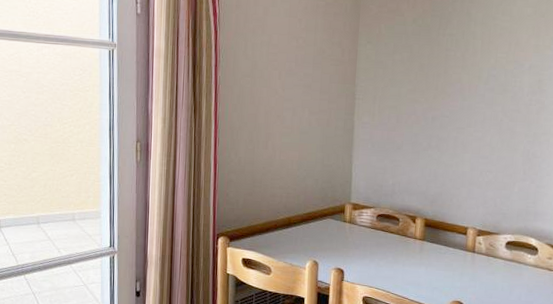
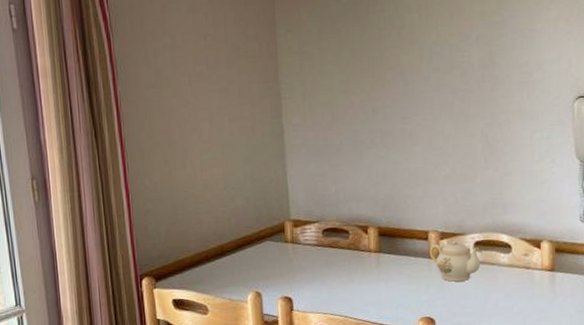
teapot: none [466,238,511,274] -> present [429,240,480,282]

